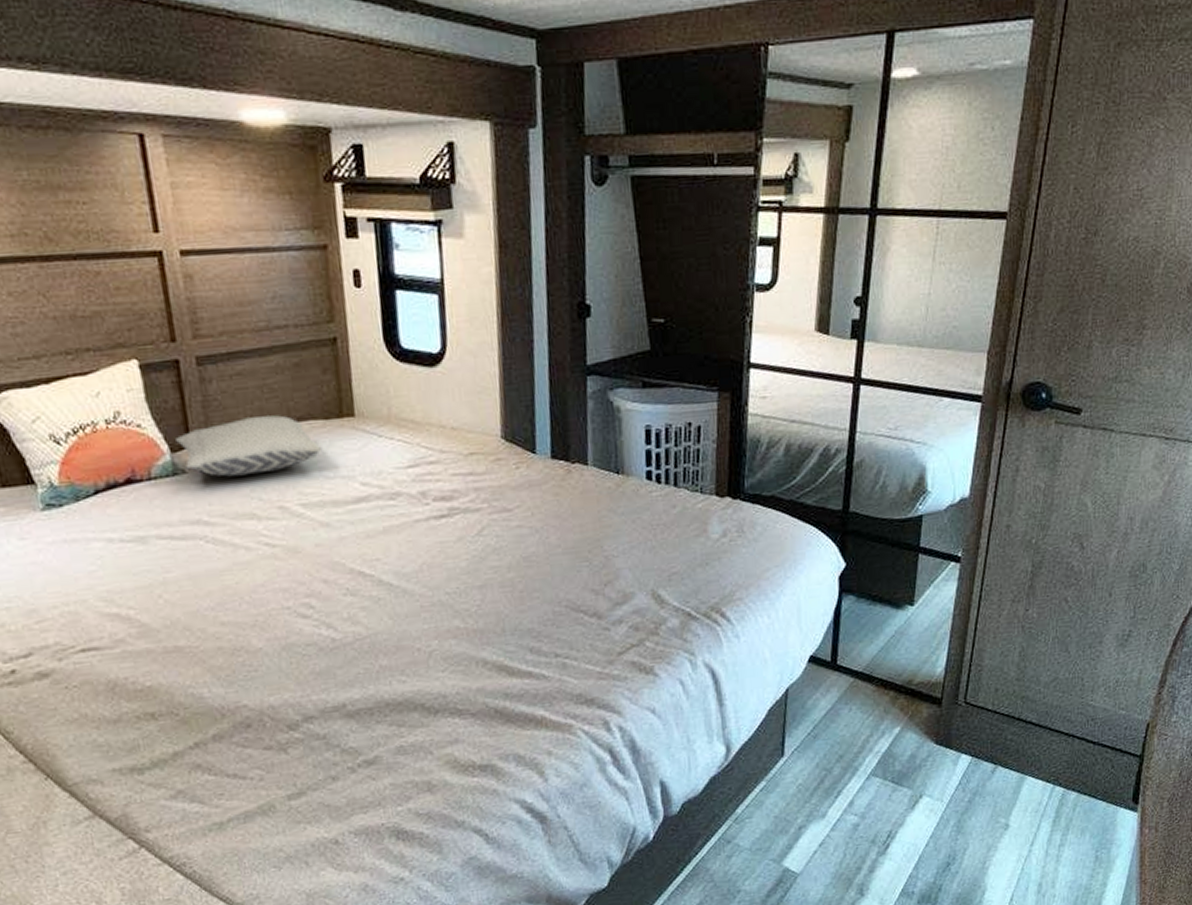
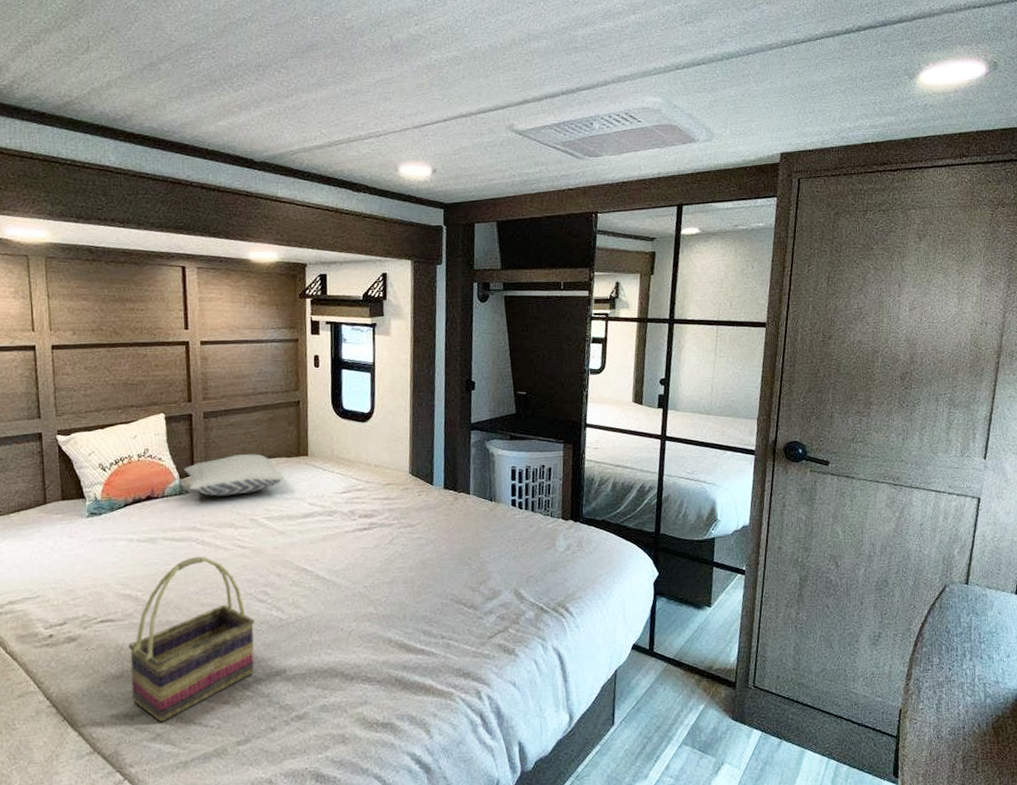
woven basket: none [124,559,303,777] -> present [128,556,255,723]

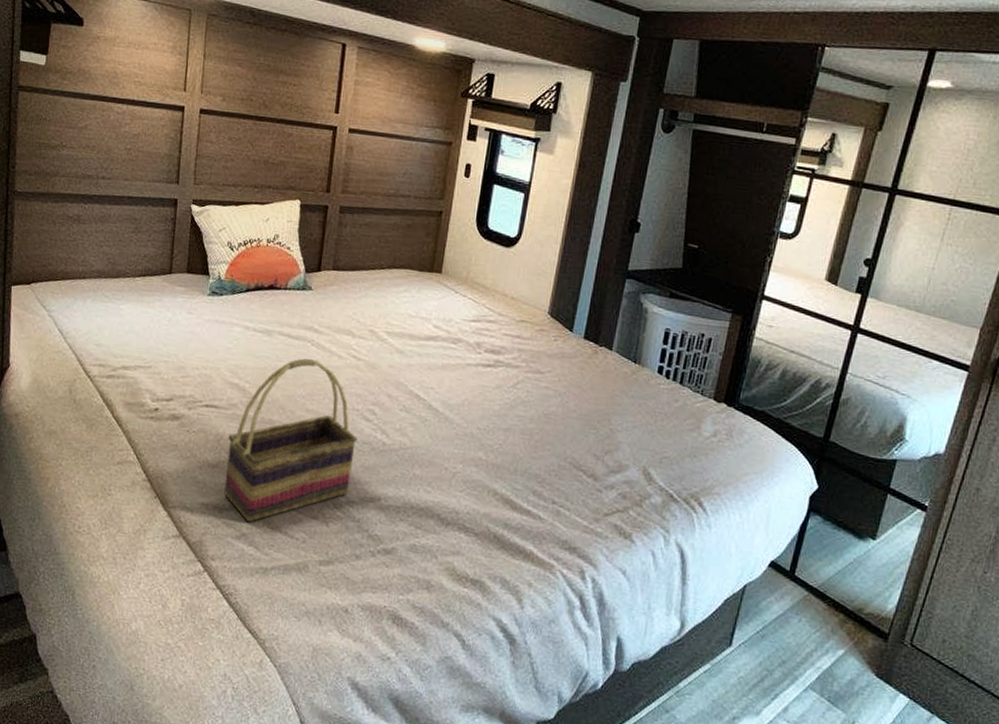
pillow: present [184,454,283,497] -> none [311,258,411,303]

